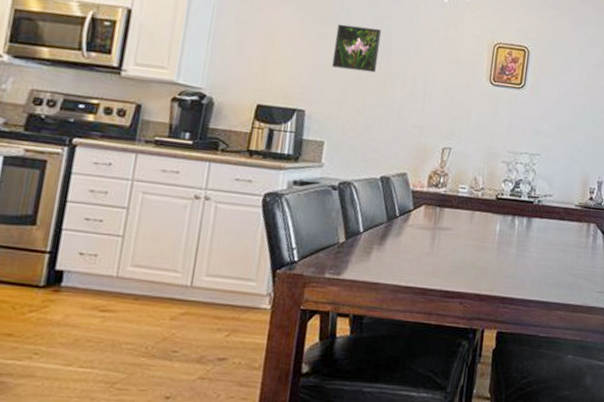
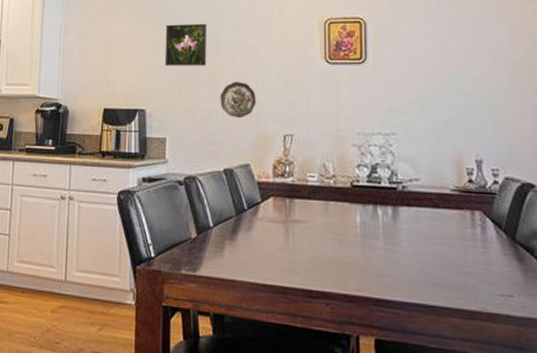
decorative plate: none [385,92,422,129] -> present [220,82,256,119]

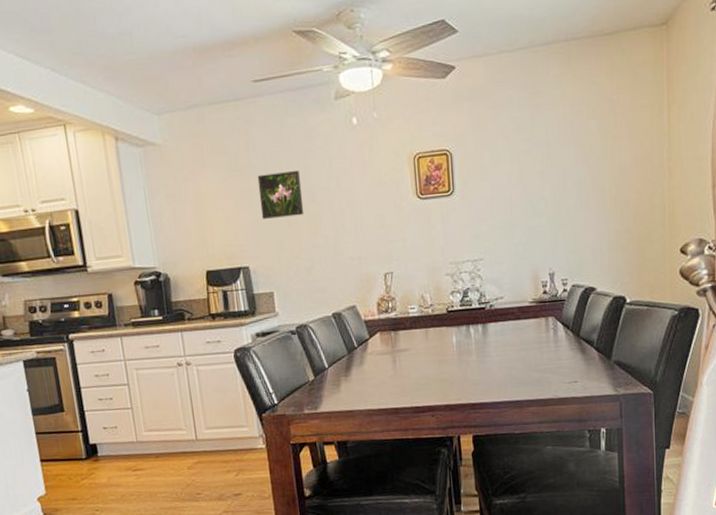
decorative plate: present [220,82,256,119] -> none [321,227,356,264]

